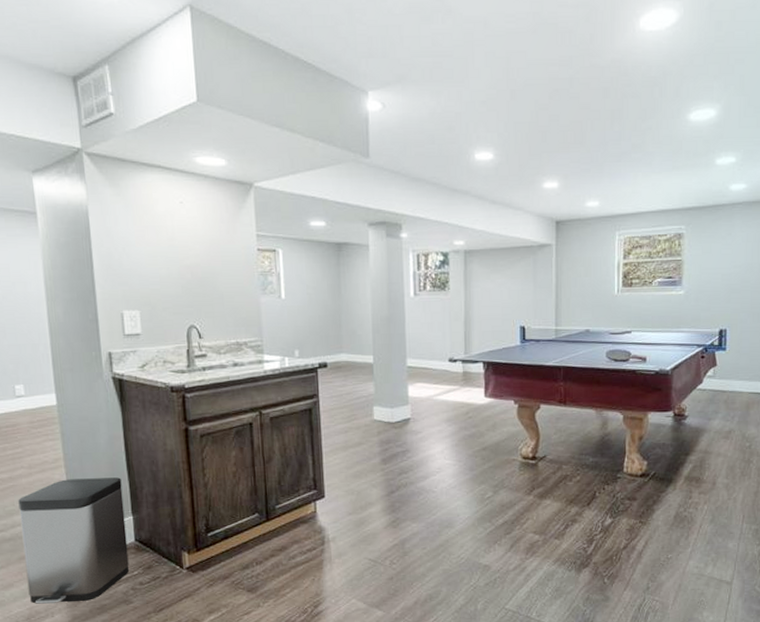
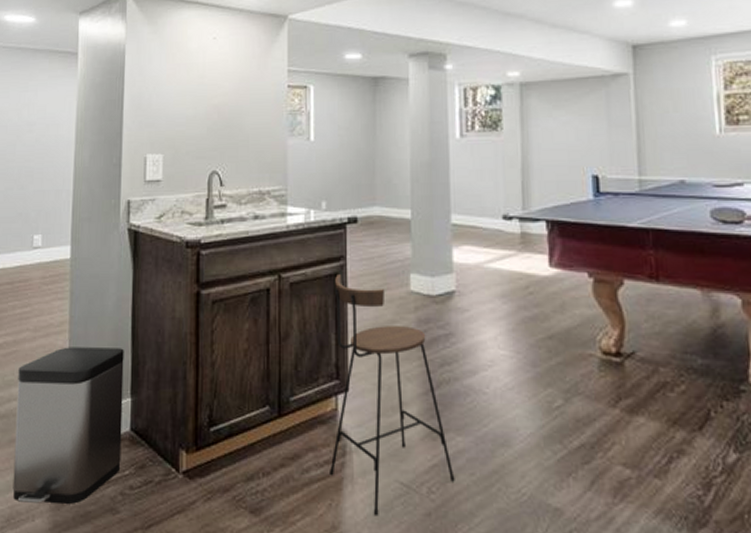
bar stool: none [310,409,411,584] -> present [330,275,455,517]

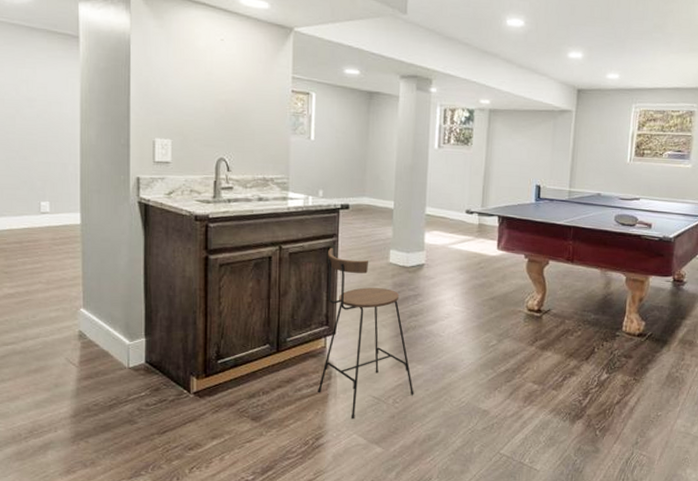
pedal bin: present [13,347,124,504] -> none [33,297,138,418]

